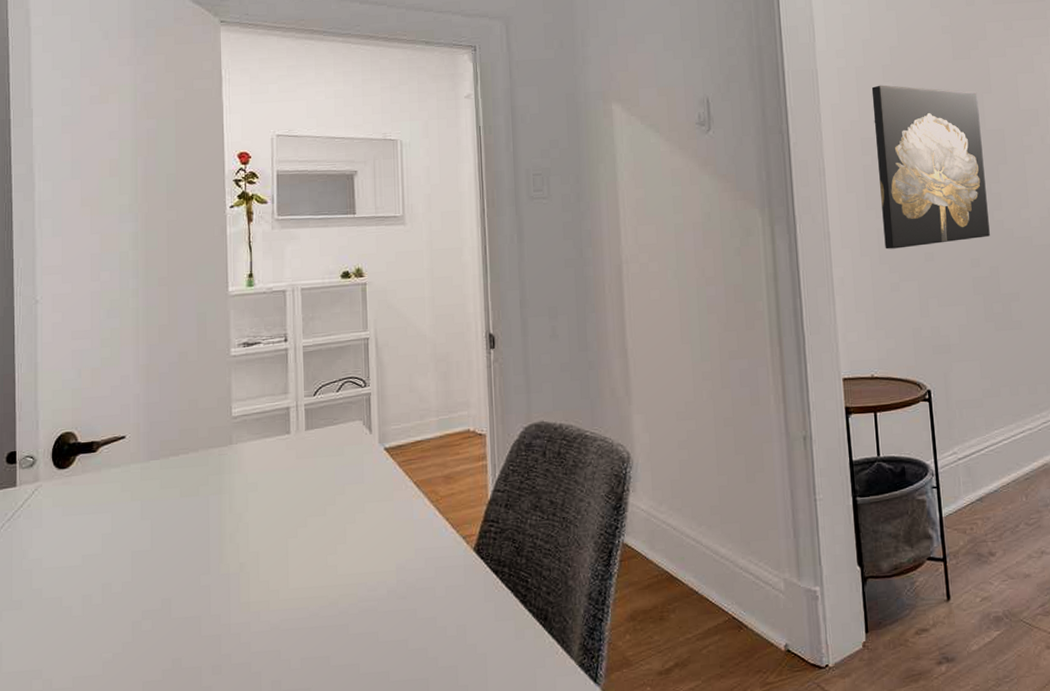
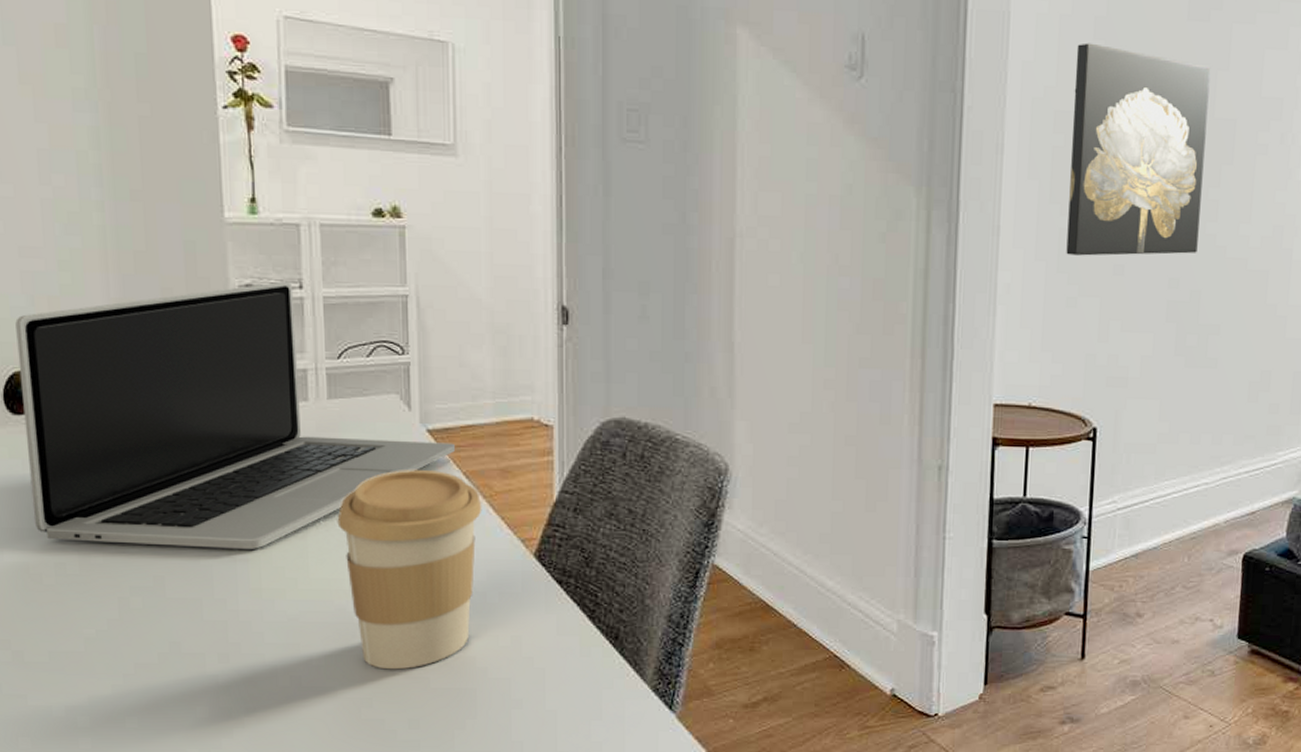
laptop: none [66,337,407,575] -> present [15,281,455,549]
coffee cup: none [312,482,430,668] -> present [337,470,482,670]

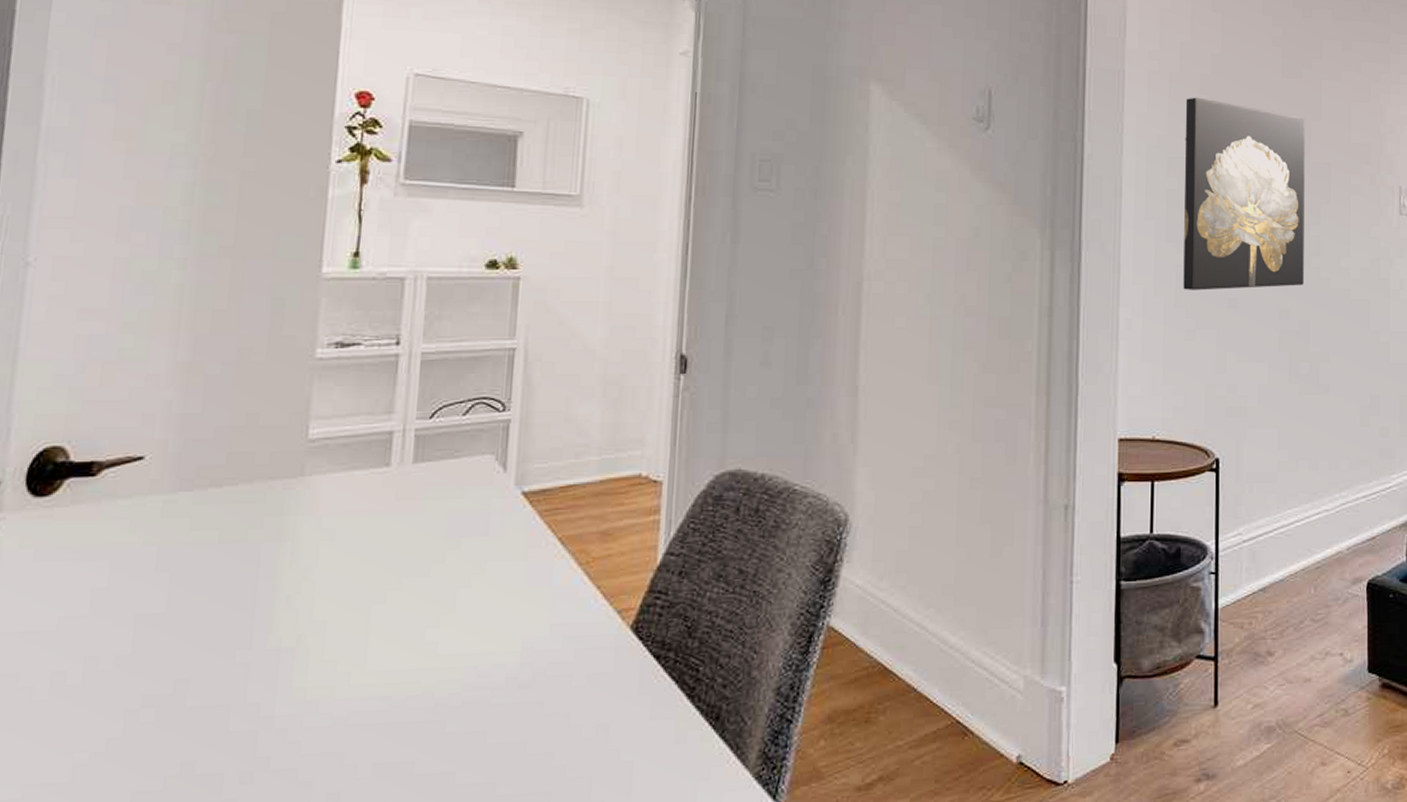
laptop: present [15,281,455,549] -> none [36,338,552,644]
coffee cup: present [337,470,482,670] -> none [407,537,577,777]

